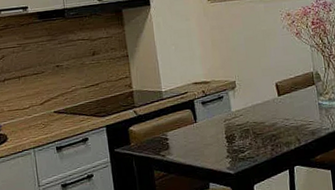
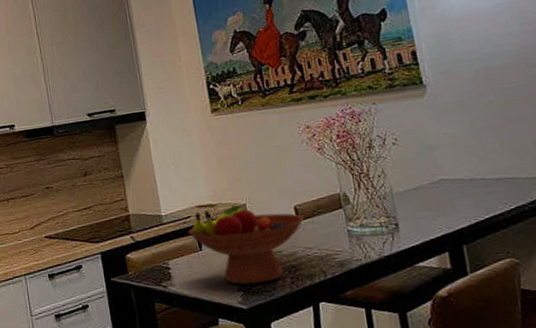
fruit bowl: none [185,82,283,152] -> present [188,204,304,285]

